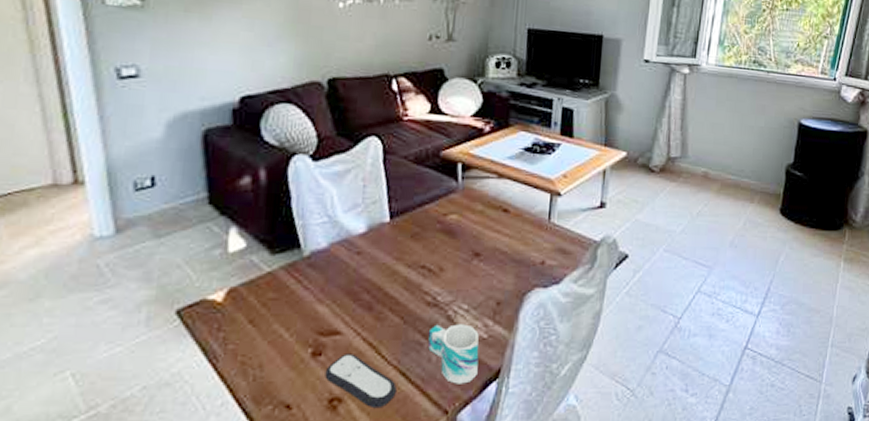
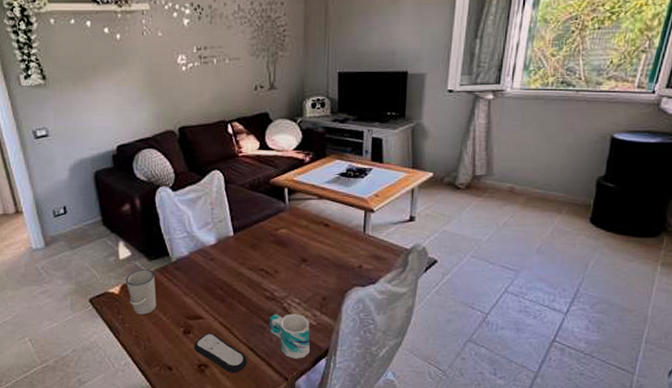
cup: none [234,267,278,331] -> present [125,269,157,315]

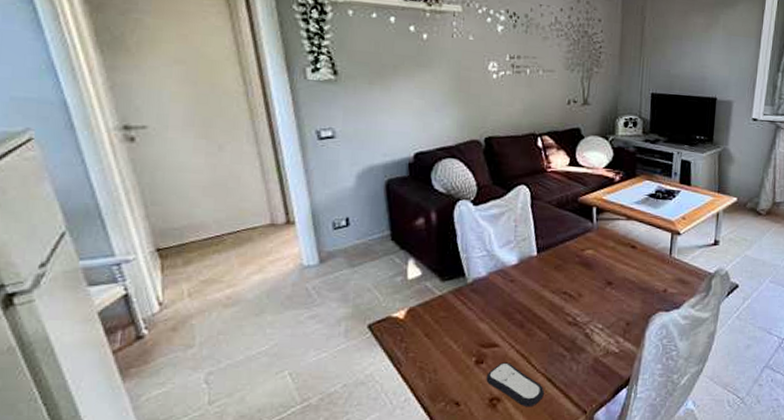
cup: present [125,269,157,315] -> none [412,291,448,343]
mug: present [269,313,310,359] -> none [569,340,612,390]

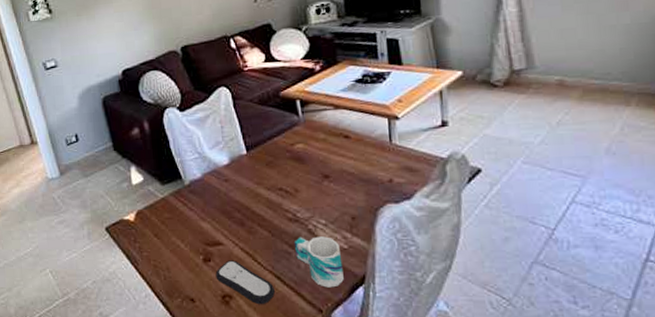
mug: none [569,340,612,390] -> present [294,236,344,288]

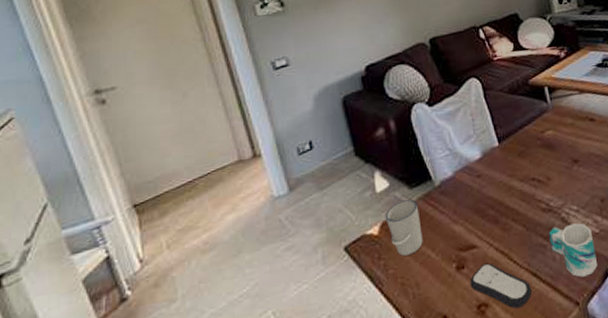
cup: none [140,194,173,242] -> present [385,199,423,256]

